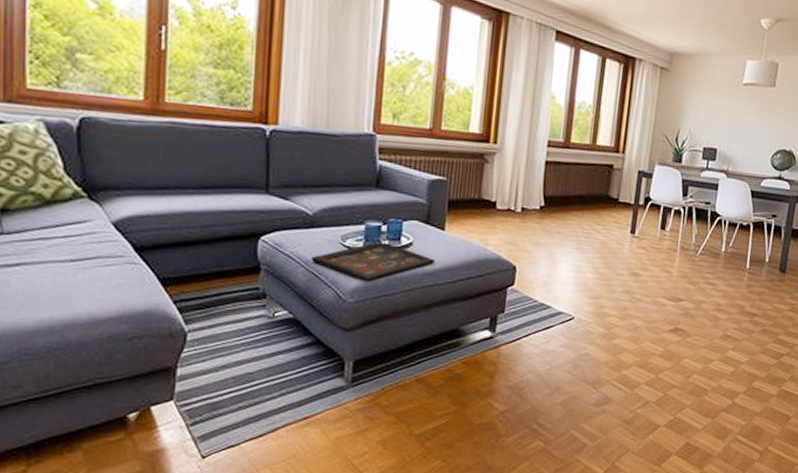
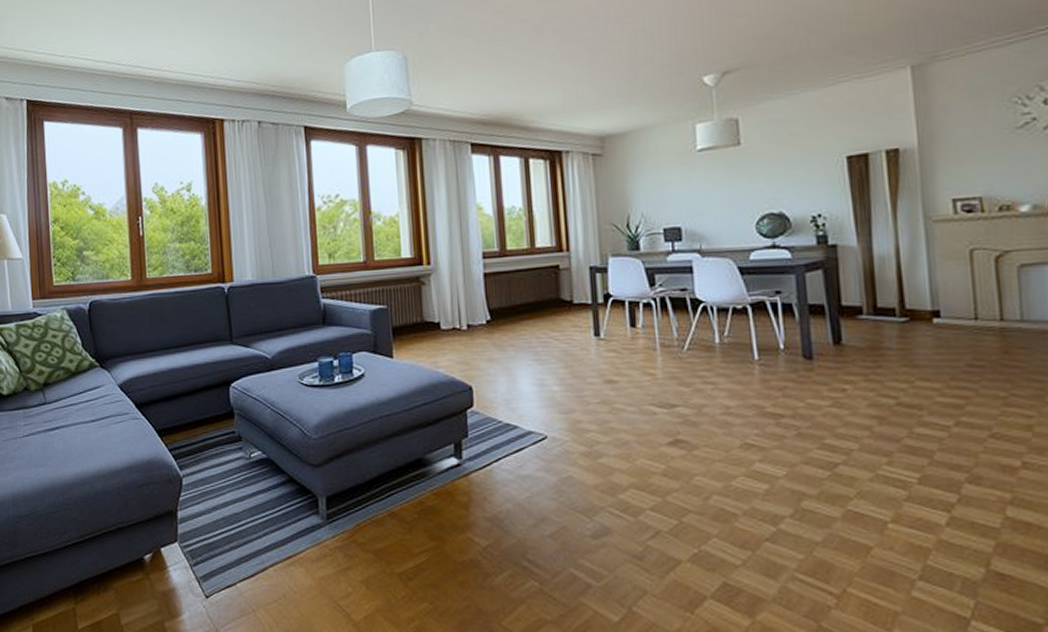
decorative tray: present [311,242,436,283] -> none [275,377,390,417]

